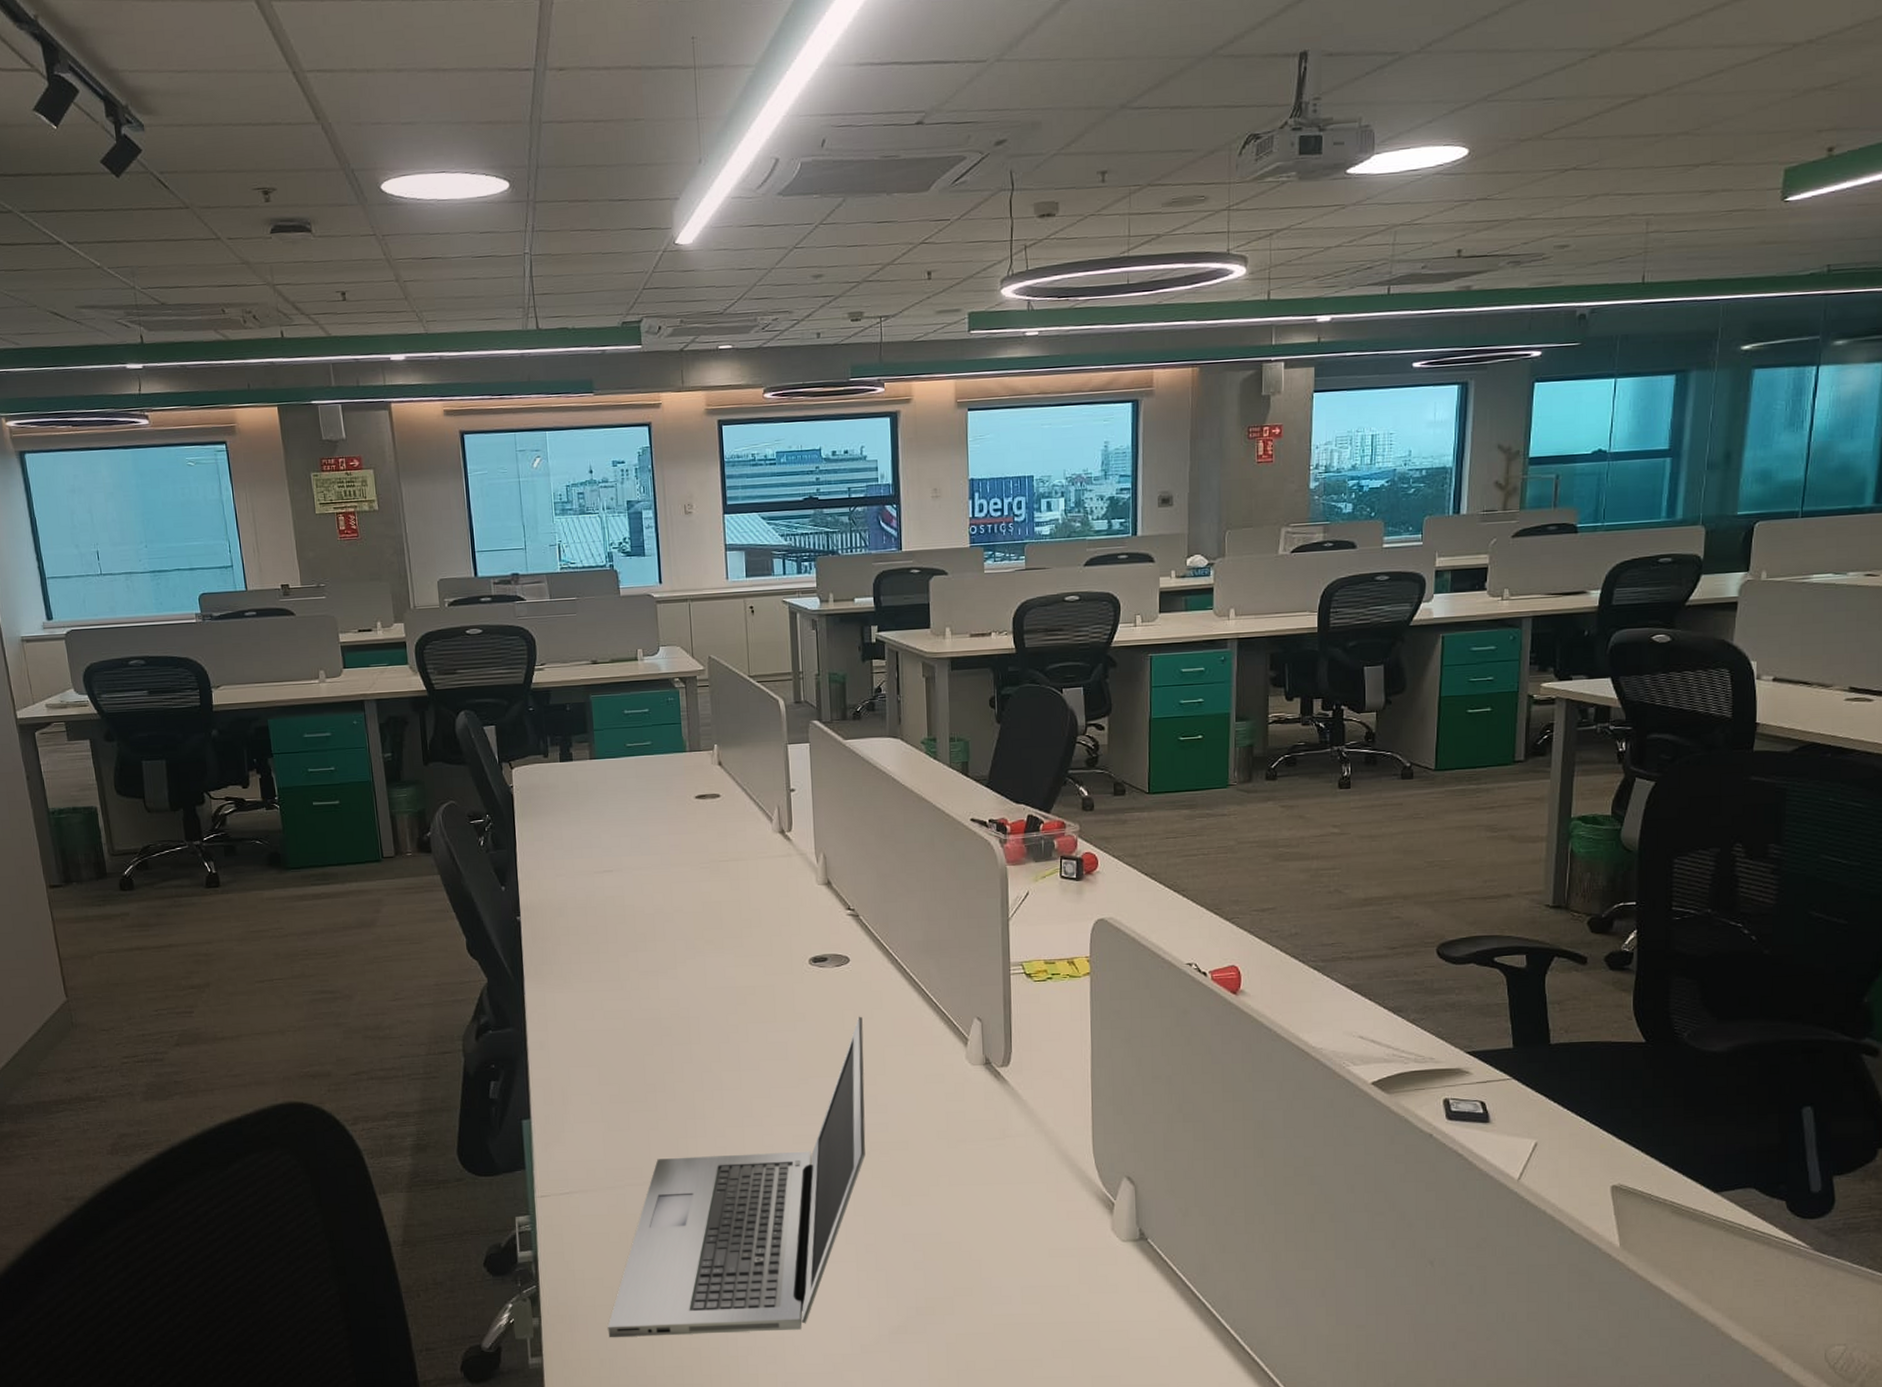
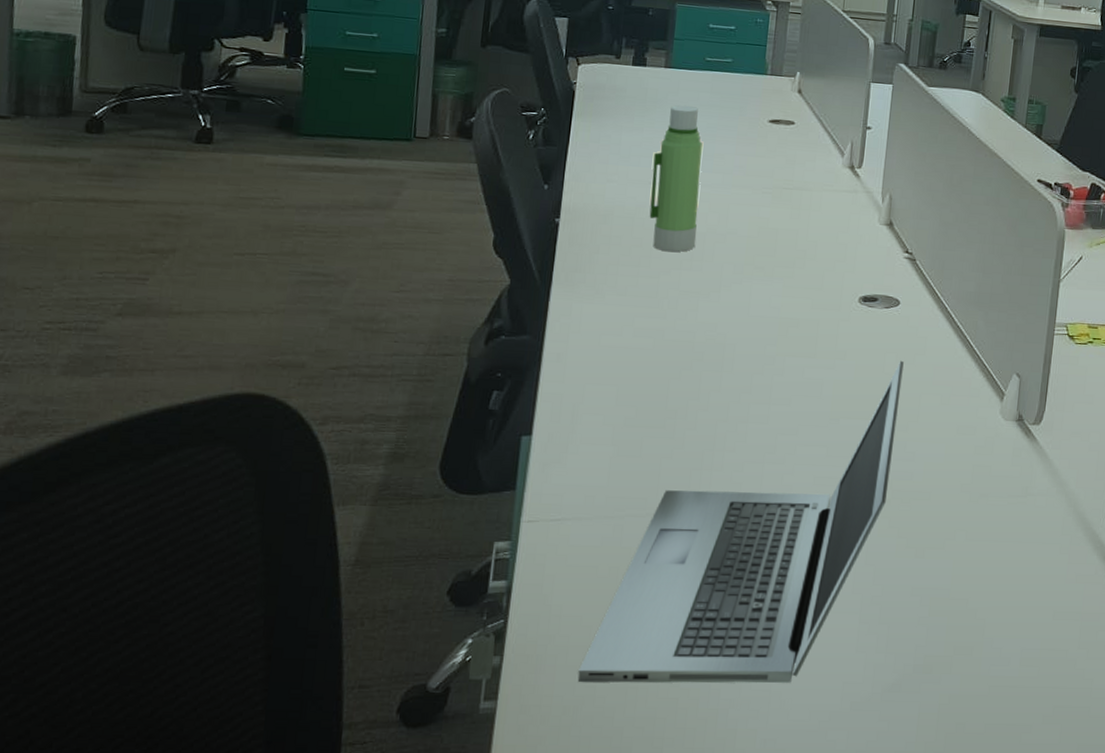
water bottle: none [594,793,647,936] -> present [649,105,703,252]

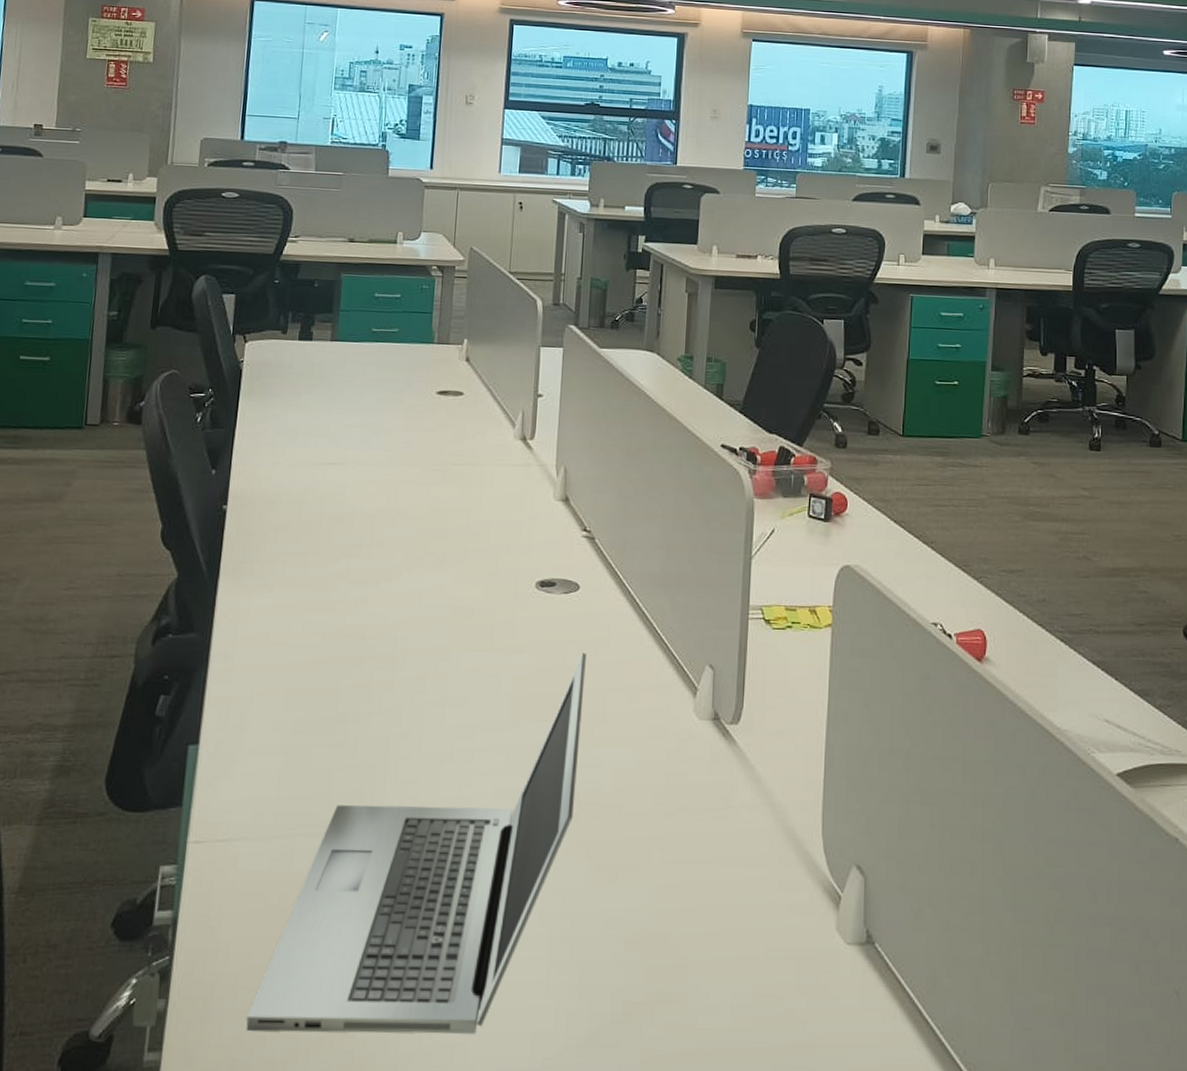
water bottle: present [649,105,703,252] -> none [317,379,370,538]

